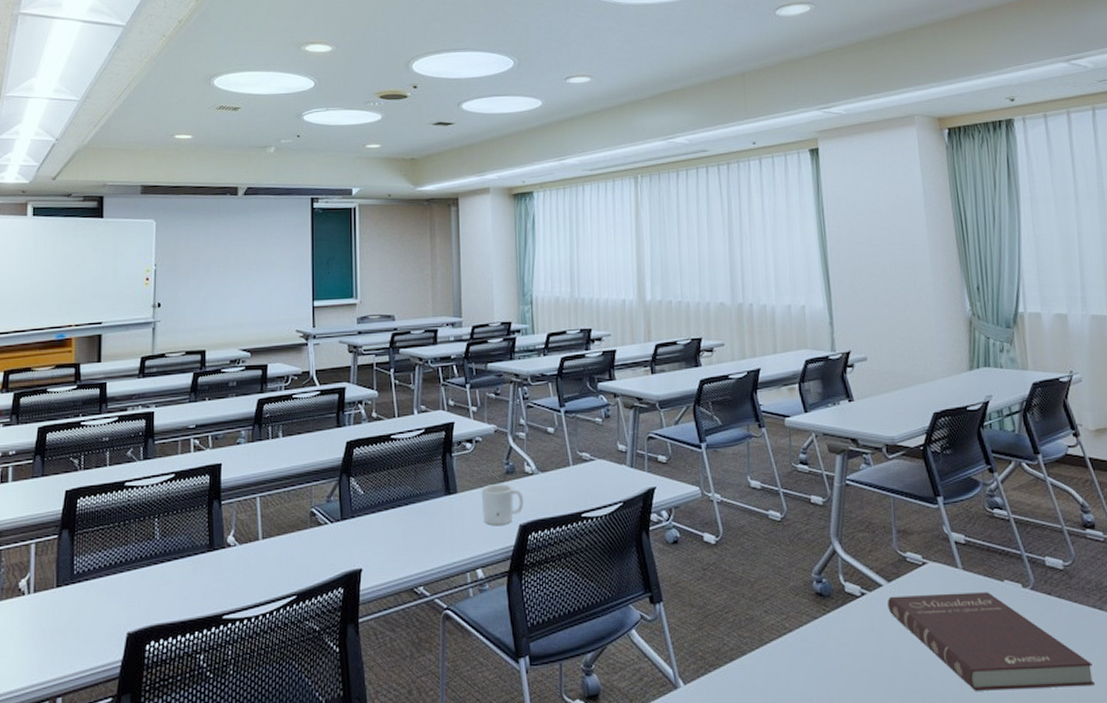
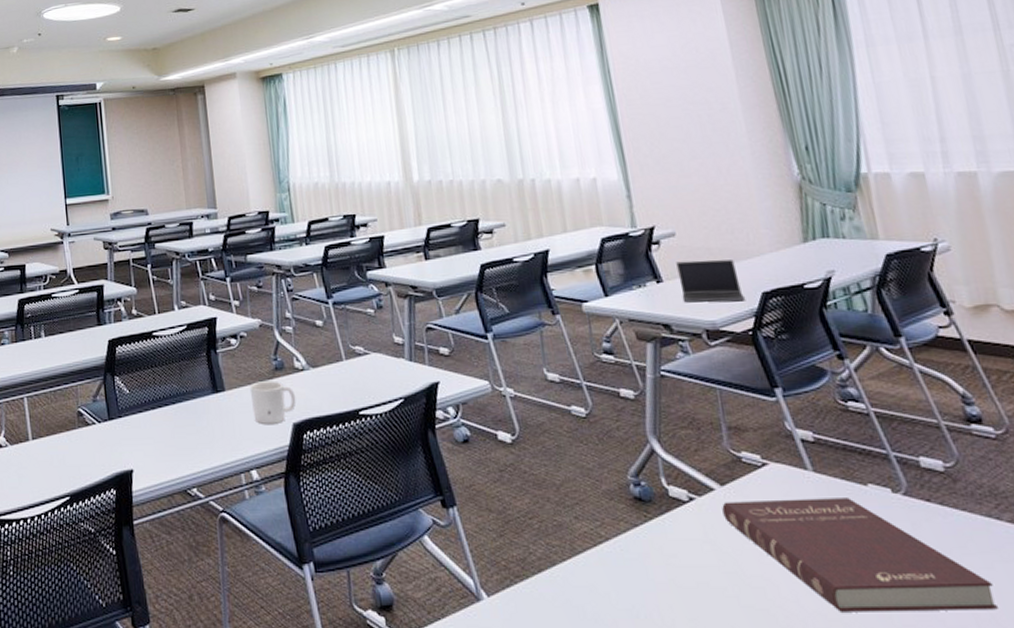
laptop computer: none [866,382,919,420] -> present [676,260,745,303]

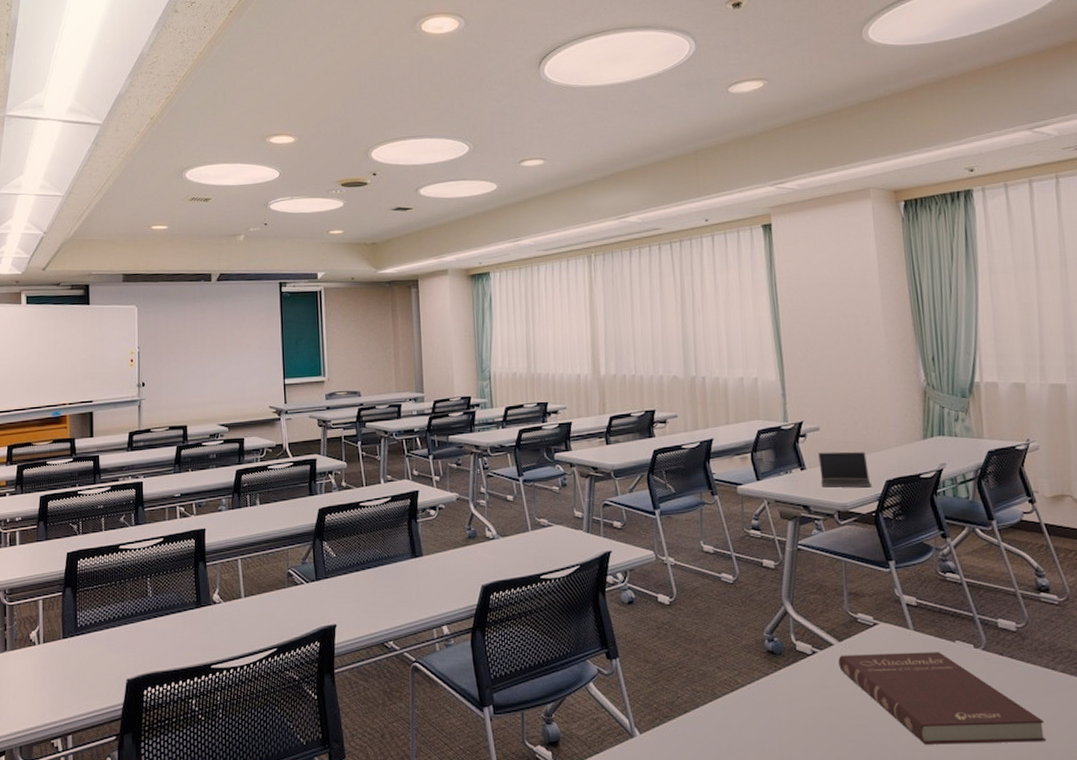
mug: present [249,381,297,424] -> none [445,548,486,586]

